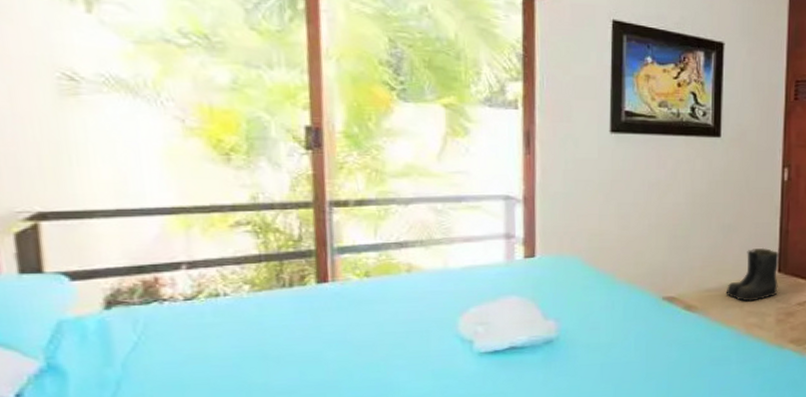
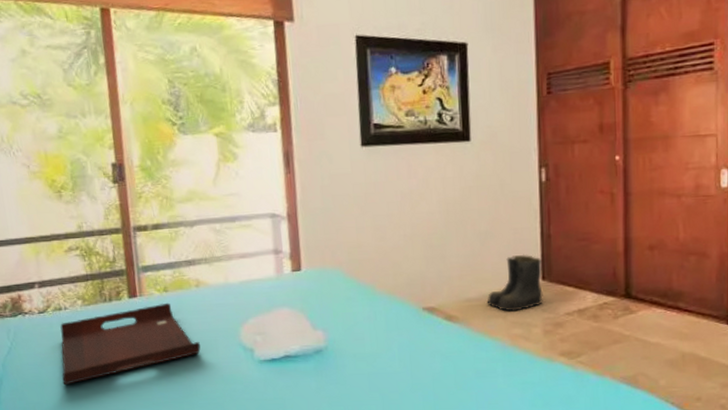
serving tray: none [213,289,408,386] -> present [60,302,201,385]

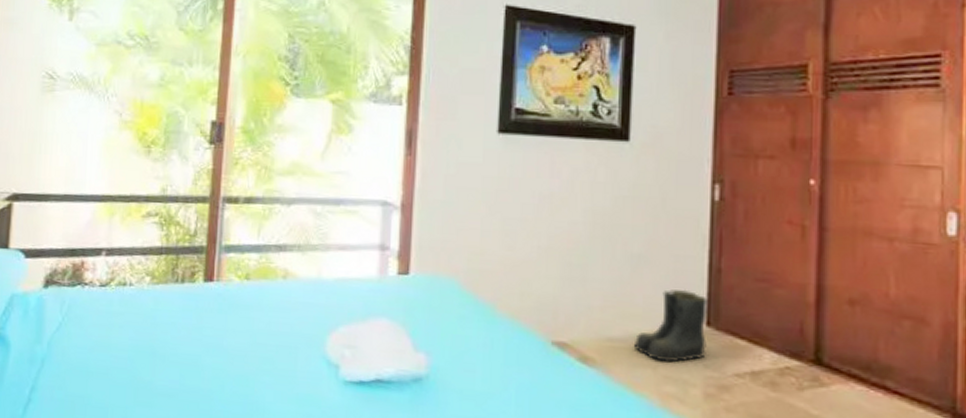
serving tray: present [60,302,201,385] -> none [111,293,277,378]

